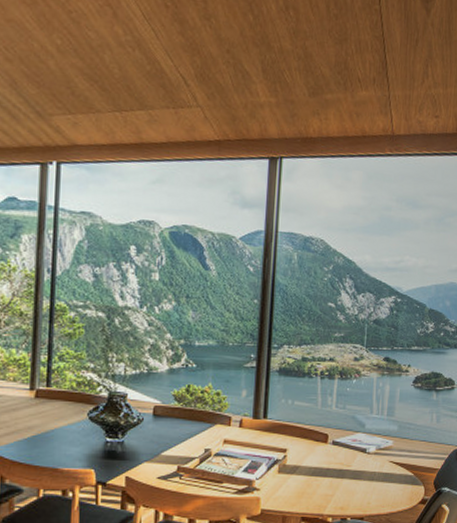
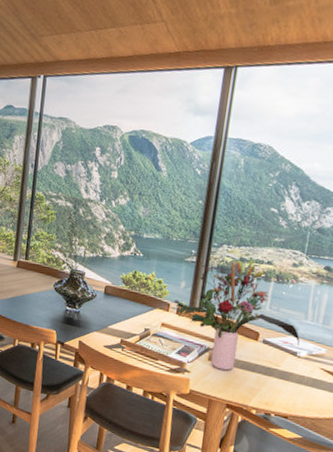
bouquet: none [235,357,368,481] -> present [174,255,300,371]

